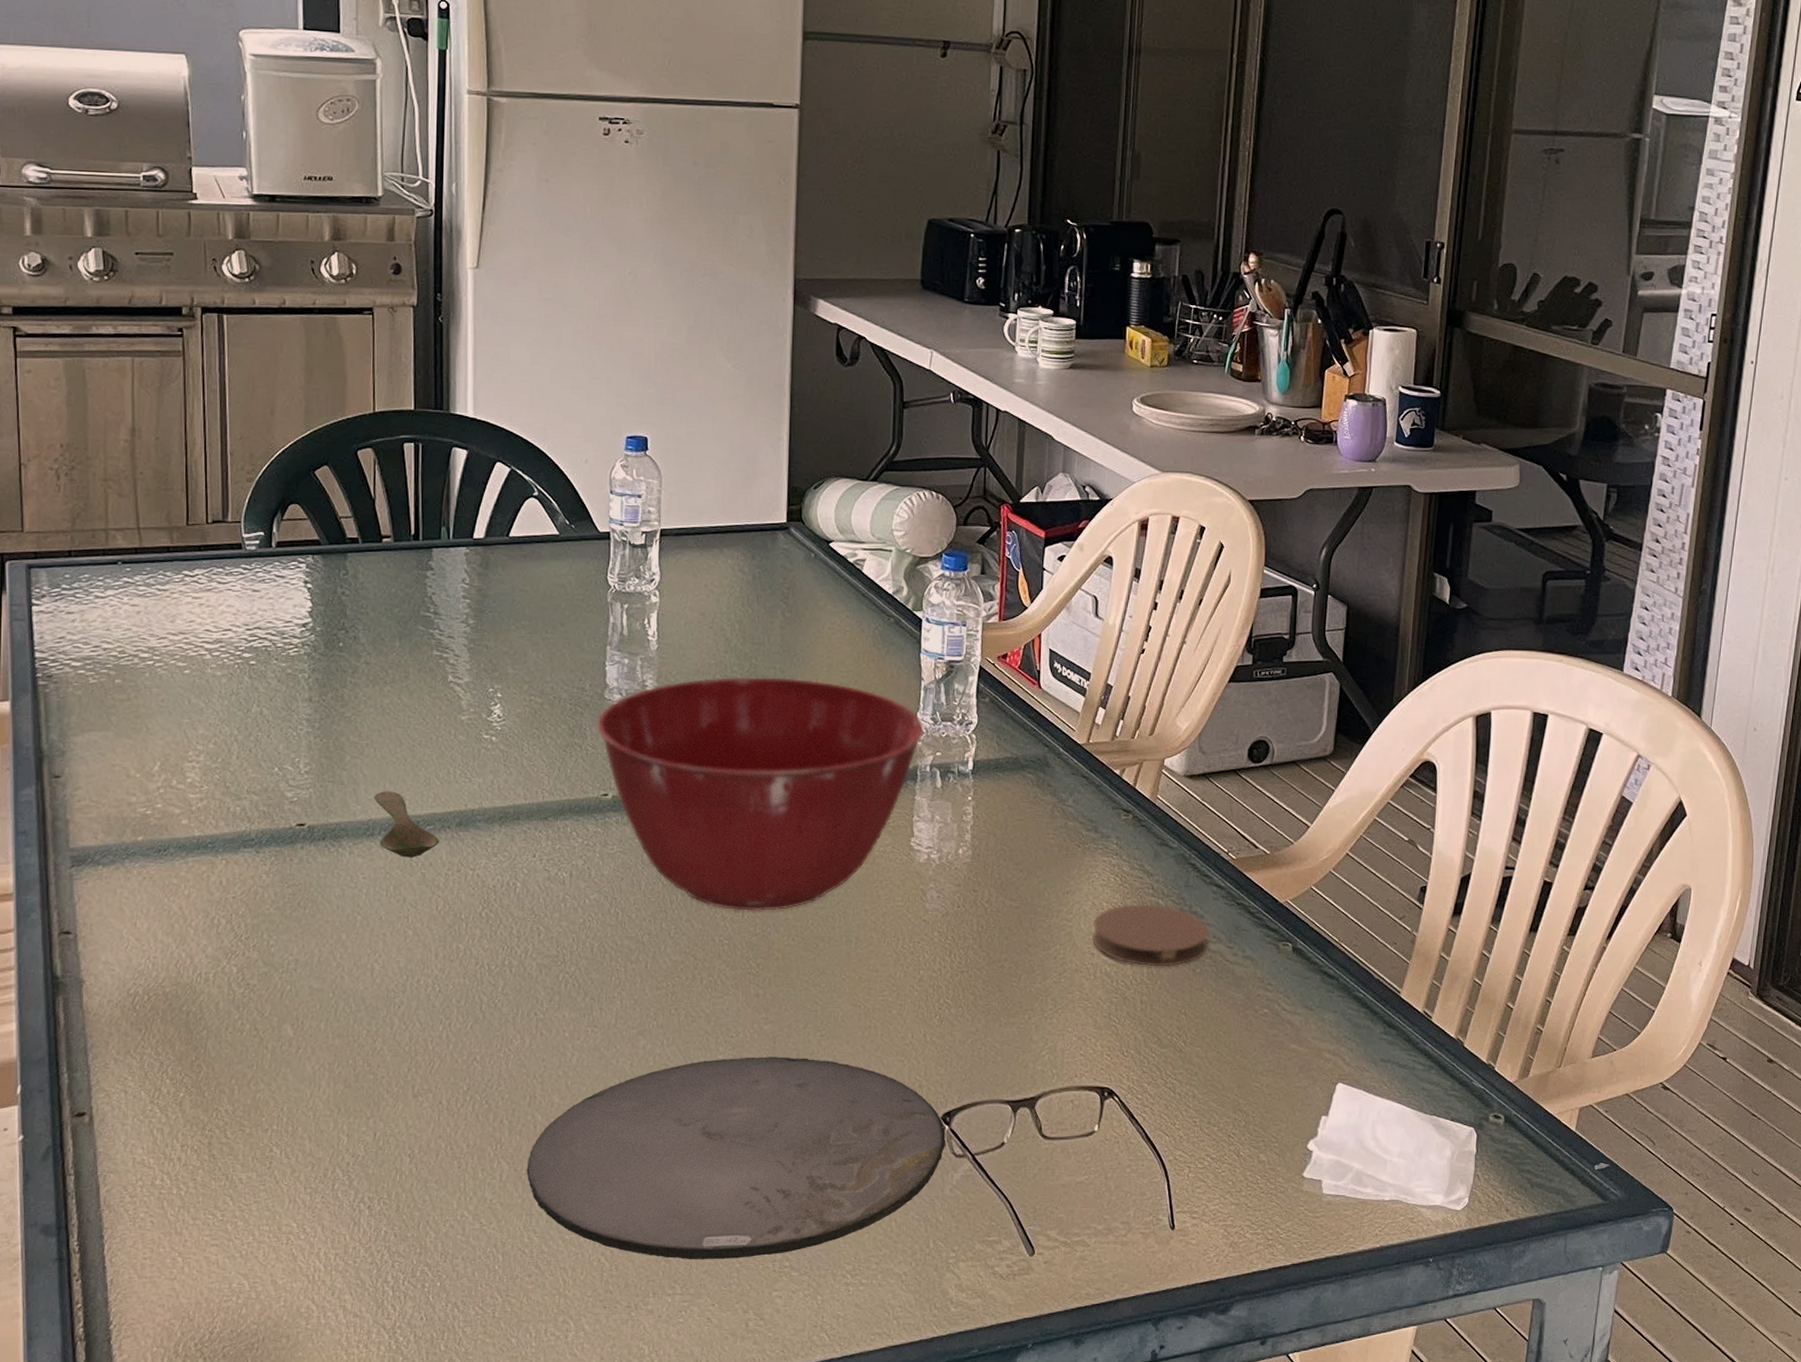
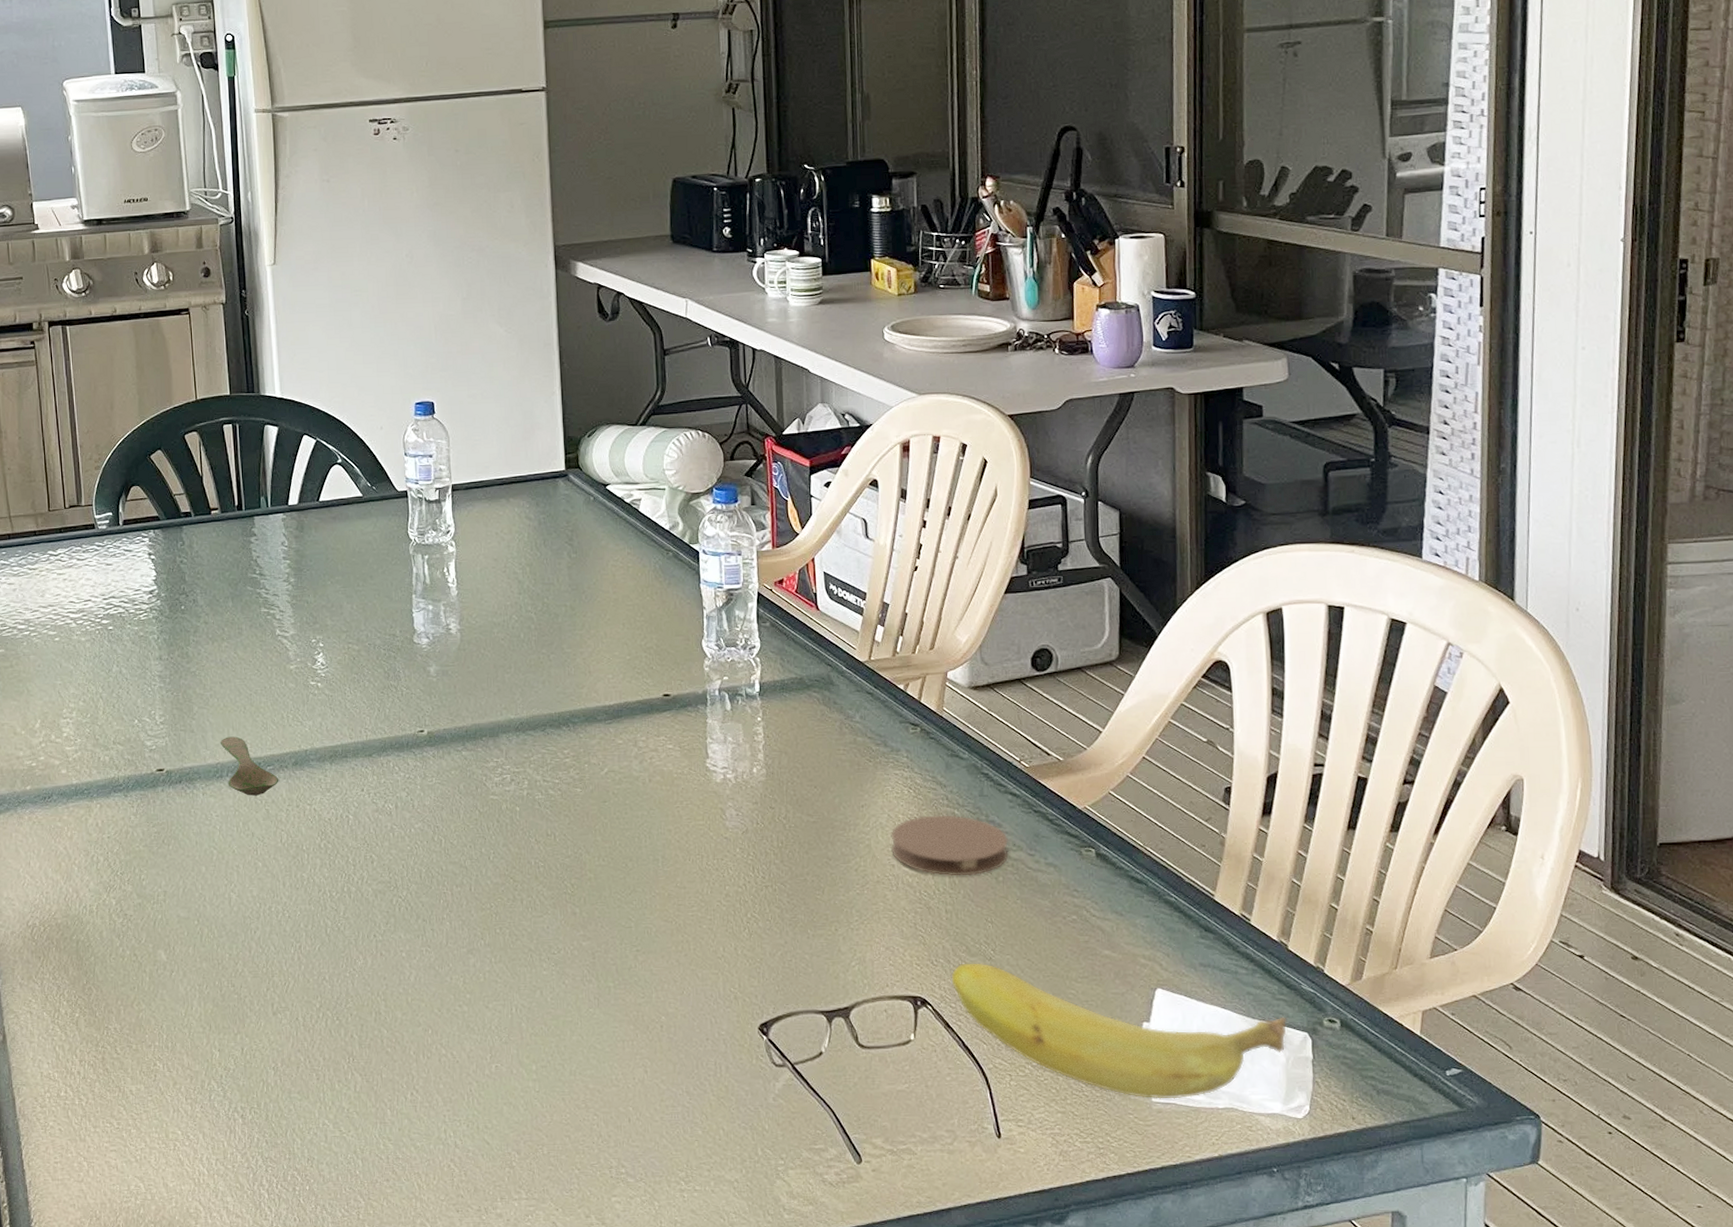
plate: present [526,1057,946,1260] -> none [377,971,765,1167]
mixing bowl: present [597,677,924,911] -> none [409,614,710,835]
fruit: none [1140,1054,1456,1192] -> present [951,963,1287,1099]

